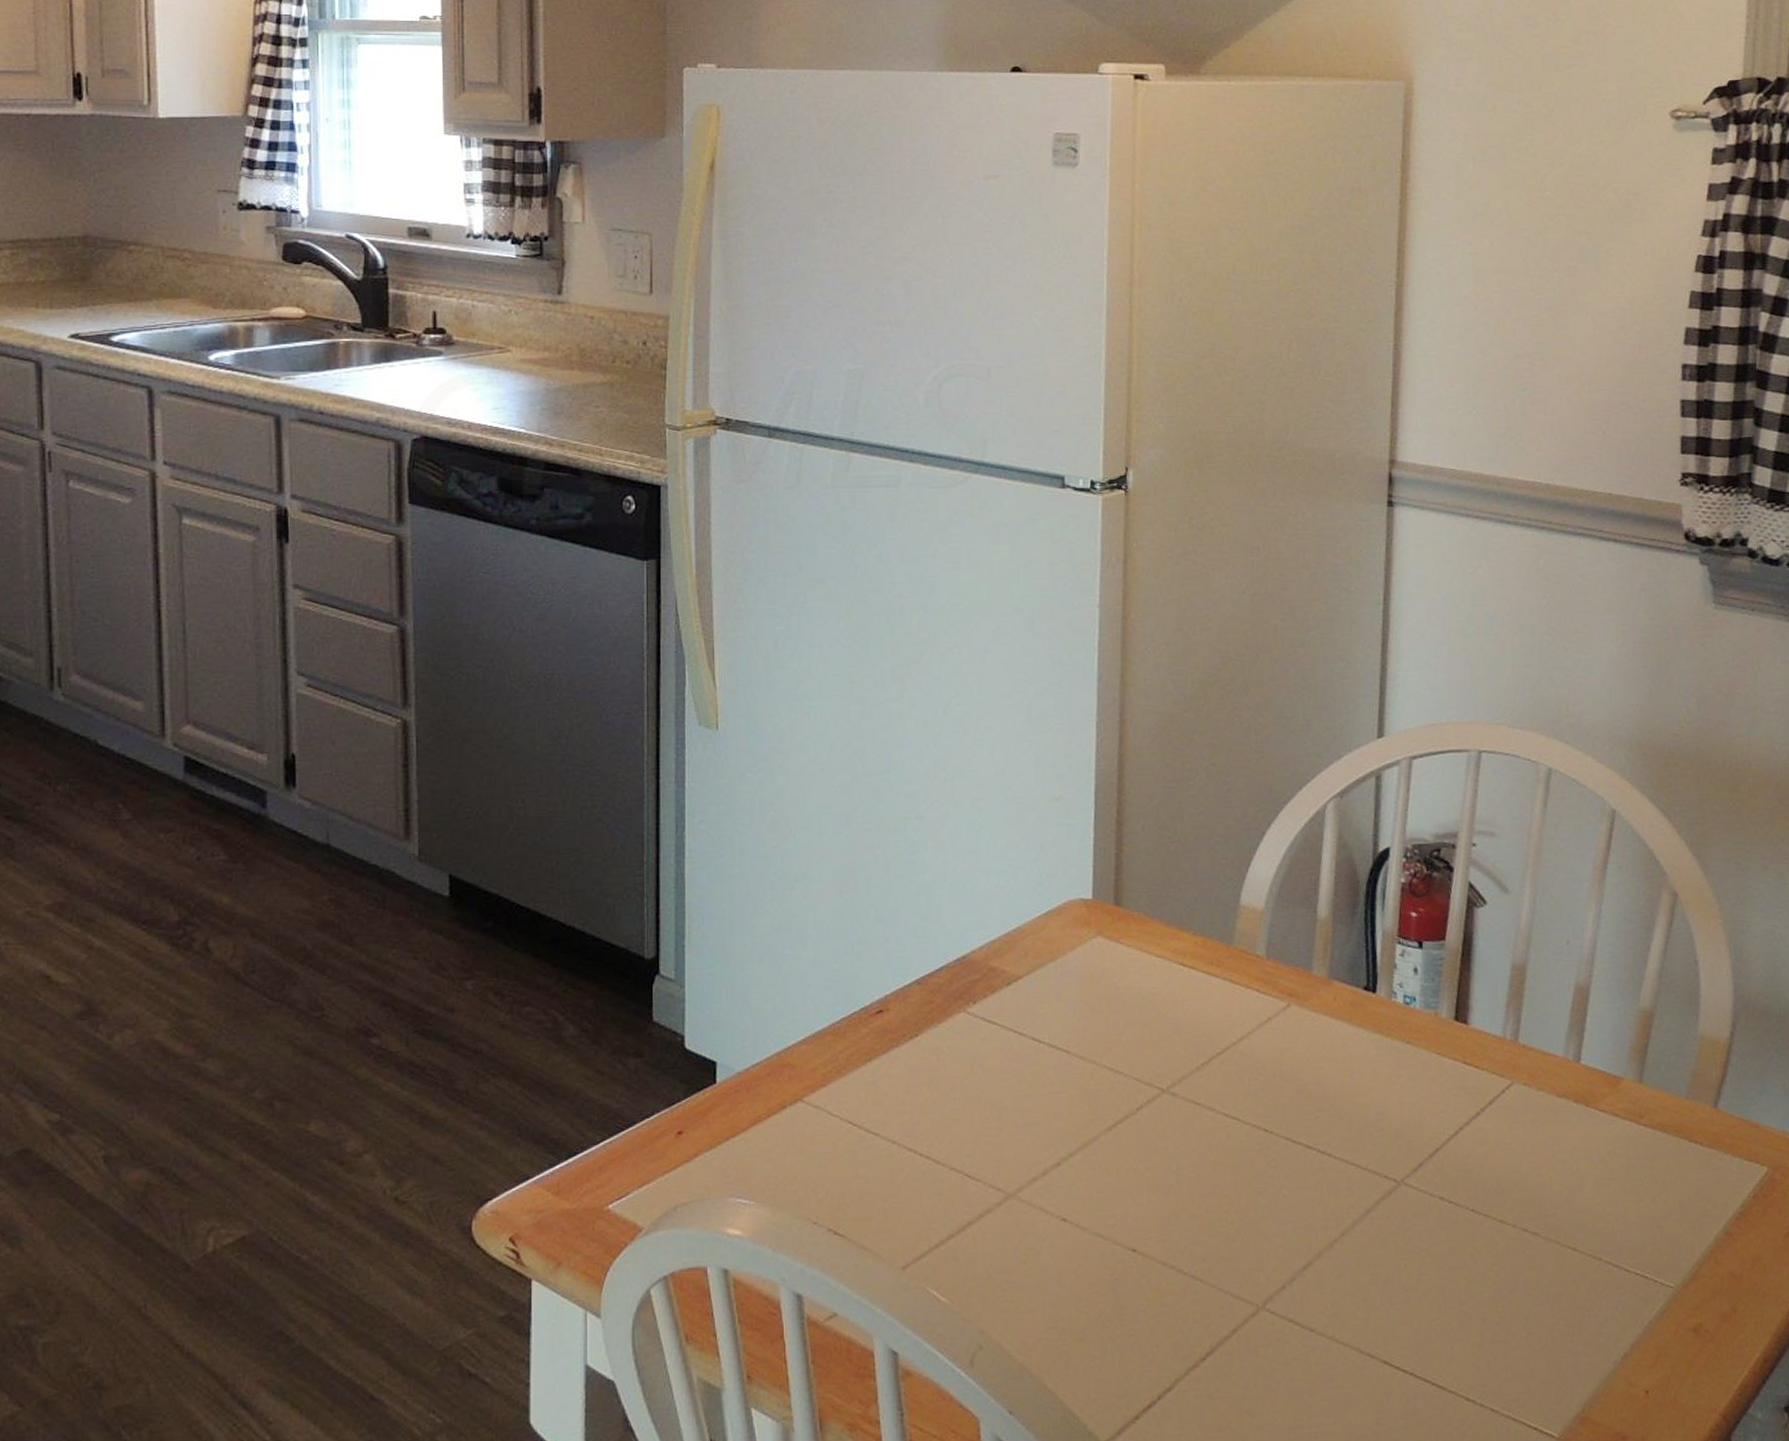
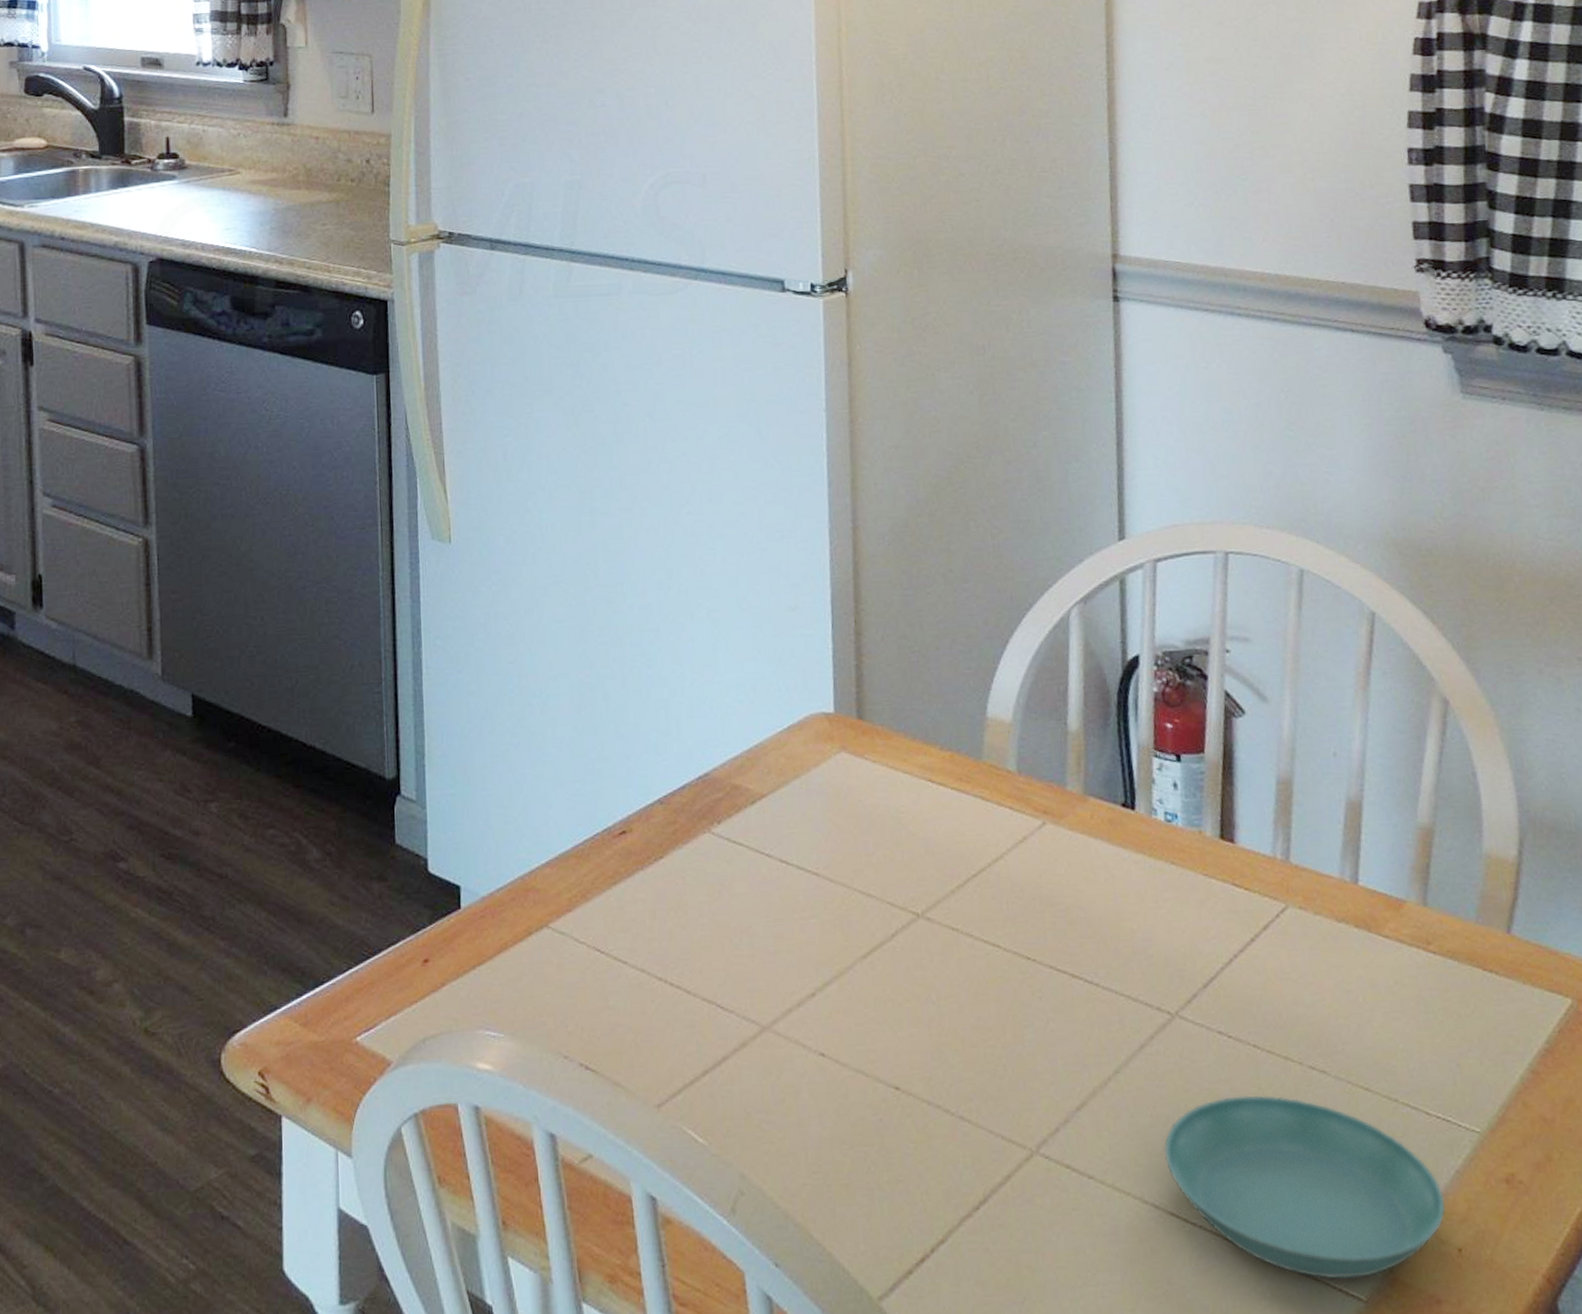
saucer: none [1382,1254,1637,1419] -> present [1164,1094,1446,1280]

